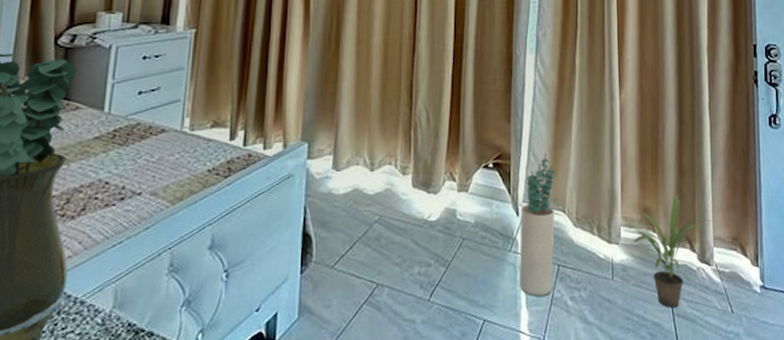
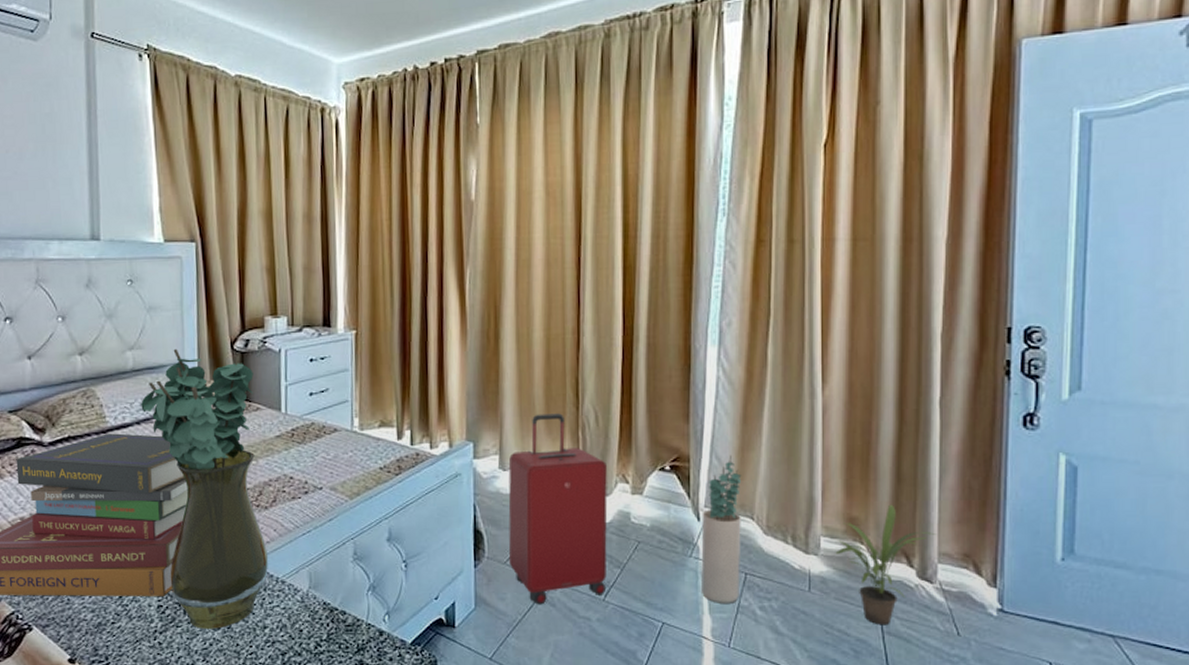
suitcase: none [336,114,436,310] -> present [508,413,608,605]

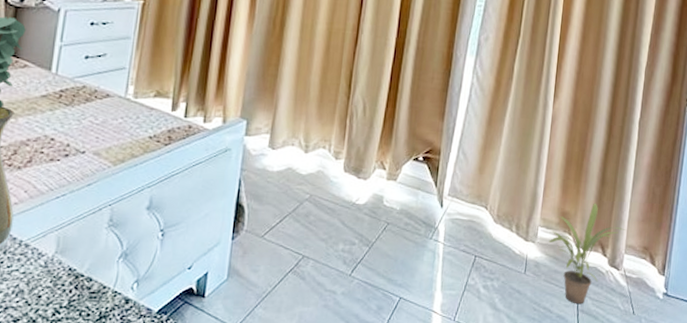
suitcase: present [508,413,608,605] -> none [266,99,368,278]
vase: present [701,455,742,603] -> none [437,152,482,282]

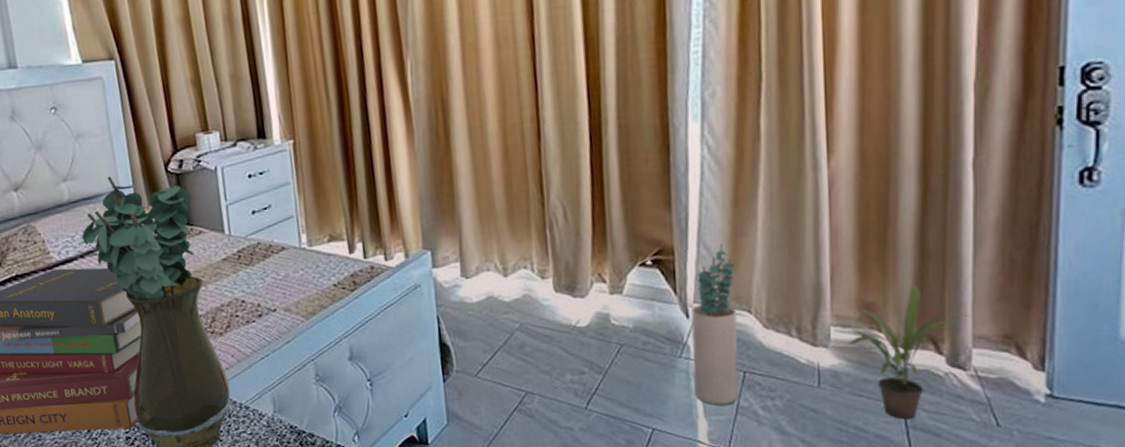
vase: none [437,152,482,282] -> present [691,243,739,405]

